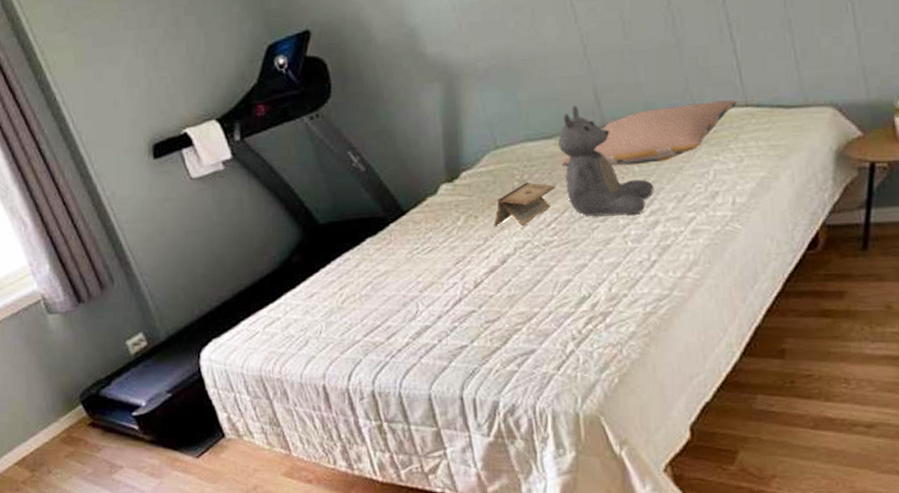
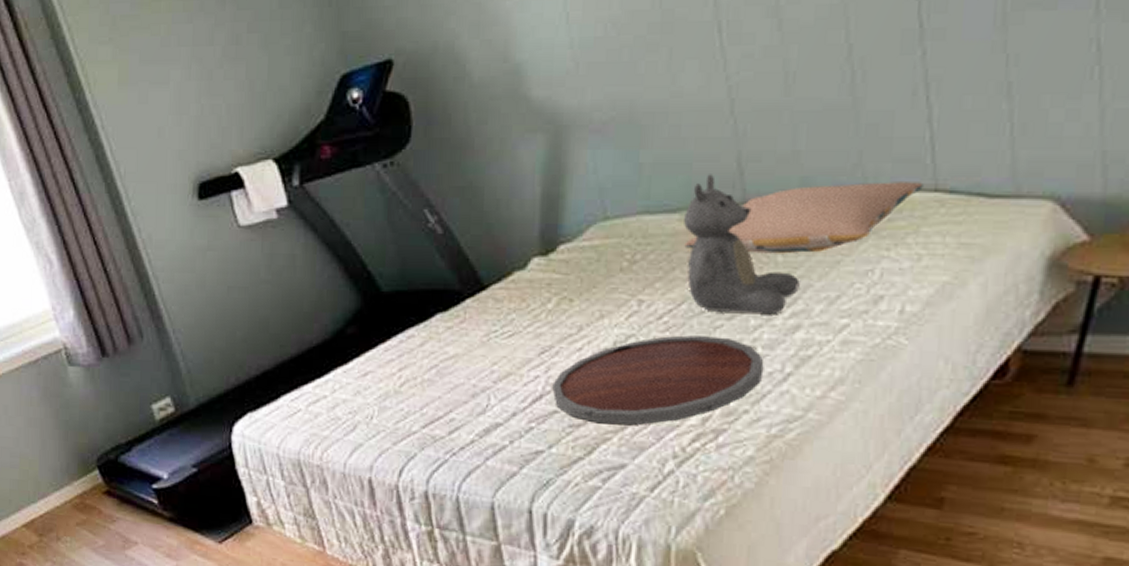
tray: none [468,236,635,318] -> present [552,335,764,425]
book: present [478,182,556,227] -> none [575,263,674,316]

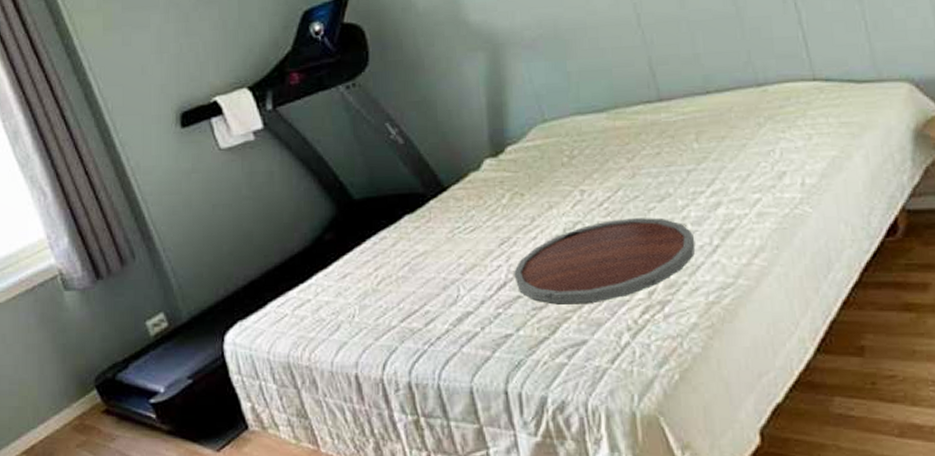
teddy bear: present [683,174,800,314] -> none [609,77,715,196]
pillow: present [684,182,924,254] -> none [614,73,804,143]

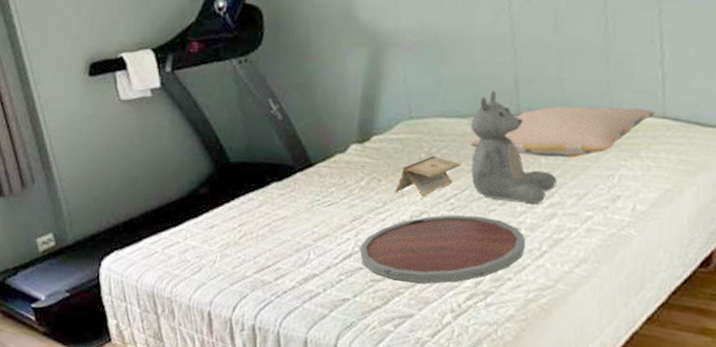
book: none [525,158,608,206] -> present [382,155,461,196]
teddy bear: none [609,77,715,196] -> present [470,90,557,204]
pillow: none [614,73,804,143] -> present [470,106,655,158]

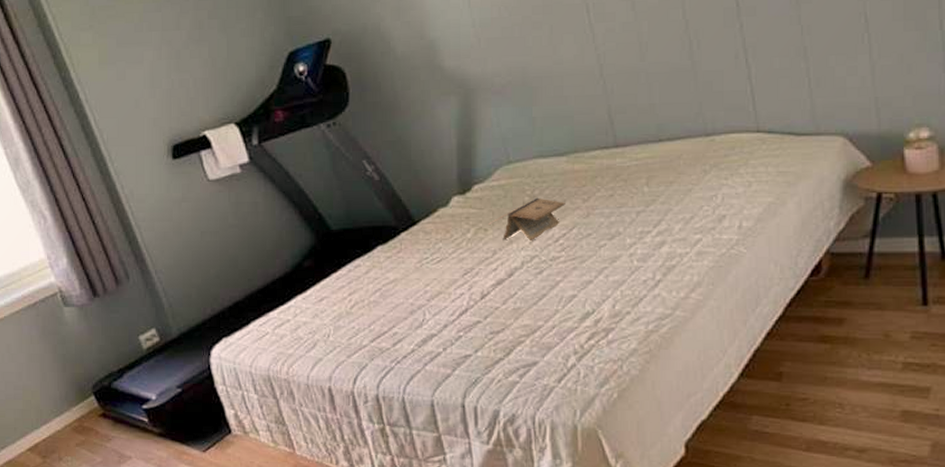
tray: present [360,214,526,284] -> none [475,254,640,330]
teddy bear: present [470,90,557,204] -> none [569,124,662,234]
pillow: present [470,106,655,158] -> none [572,125,749,186]

